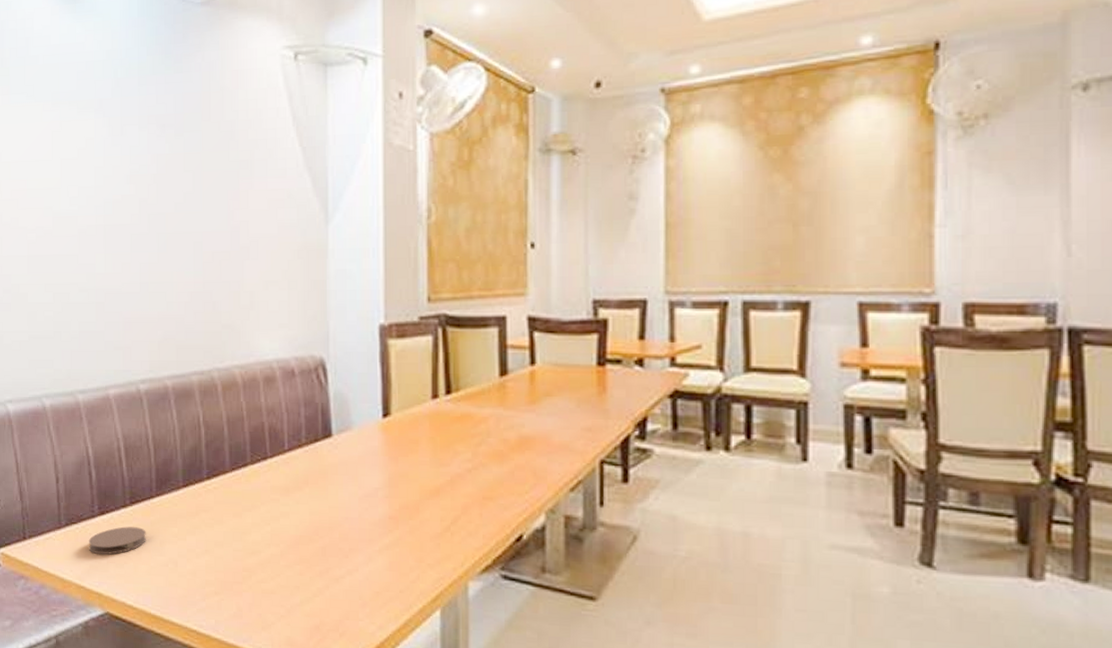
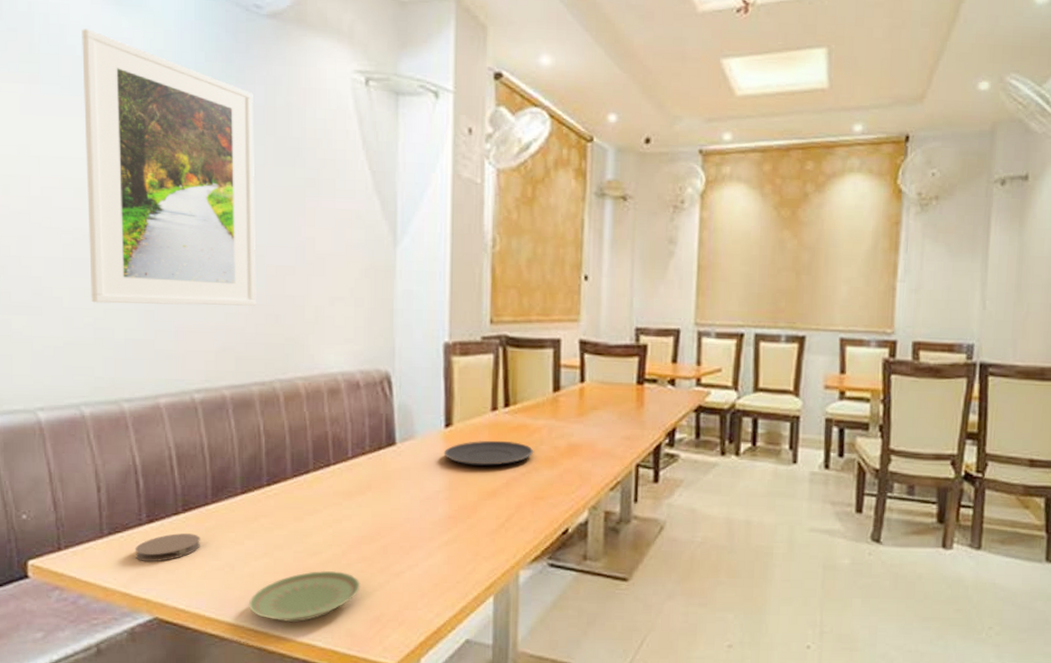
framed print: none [43,39,195,297] -> present [82,29,256,306]
plate: none [192,571,300,626] -> present [249,570,361,623]
plate: none [382,431,481,461] -> present [443,440,534,466]

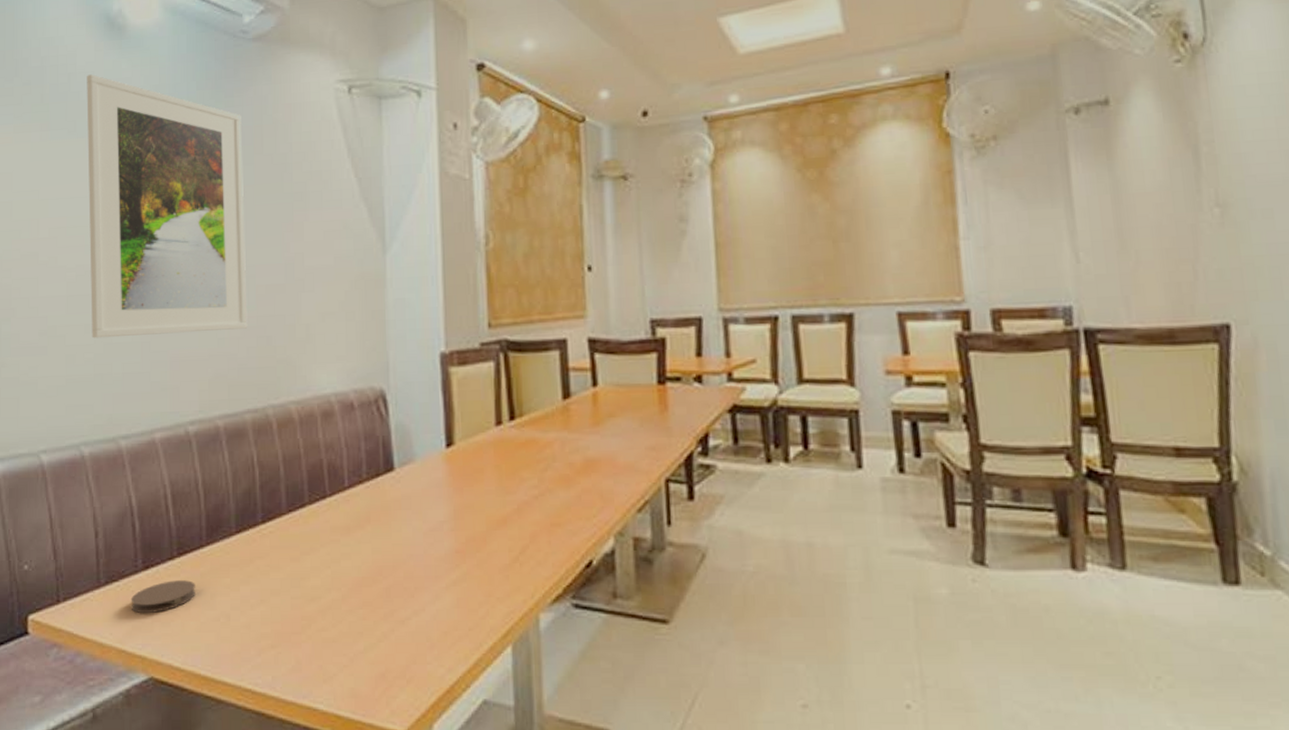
plate: present [249,570,361,623] -> none [246,618,363,682]
plate: present [443,440,534,466] -> none [446,458,546,490]

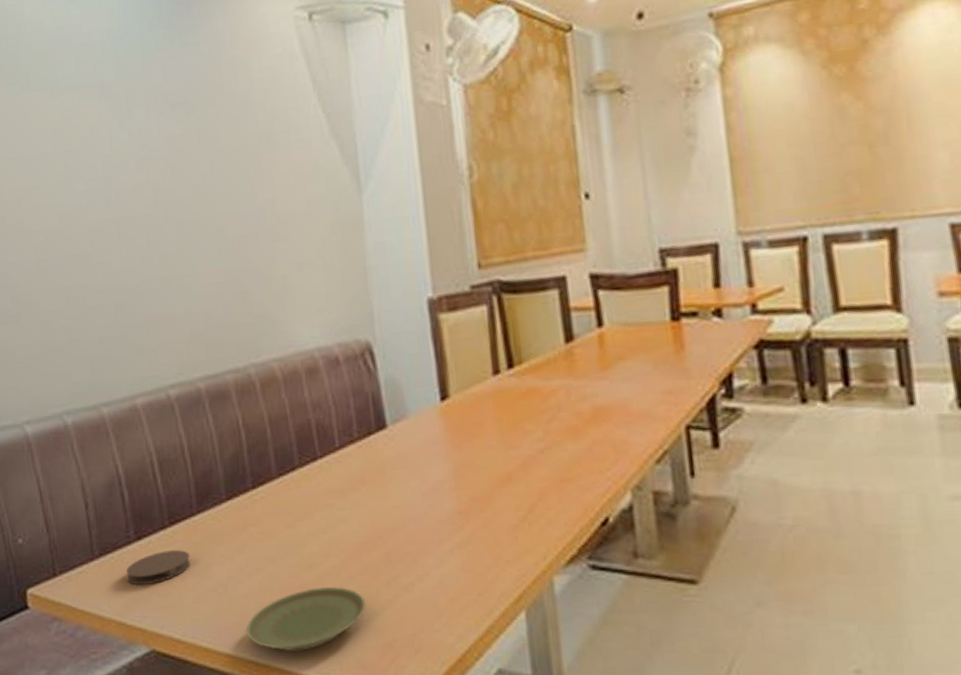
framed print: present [86,74,248,339] -> none [36,23,222,303]
plate: none [246,618,363,682] -> present [246,586,366,652]

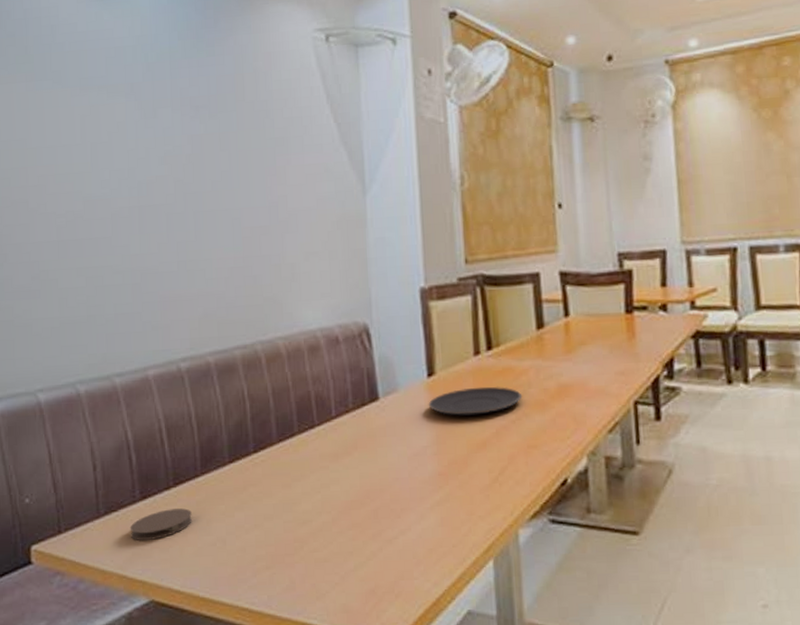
plate: present [246,586,366,652] -> none [242,540,353,600]
plate: none [442,410,552,445] -> present [428,386,523,416]

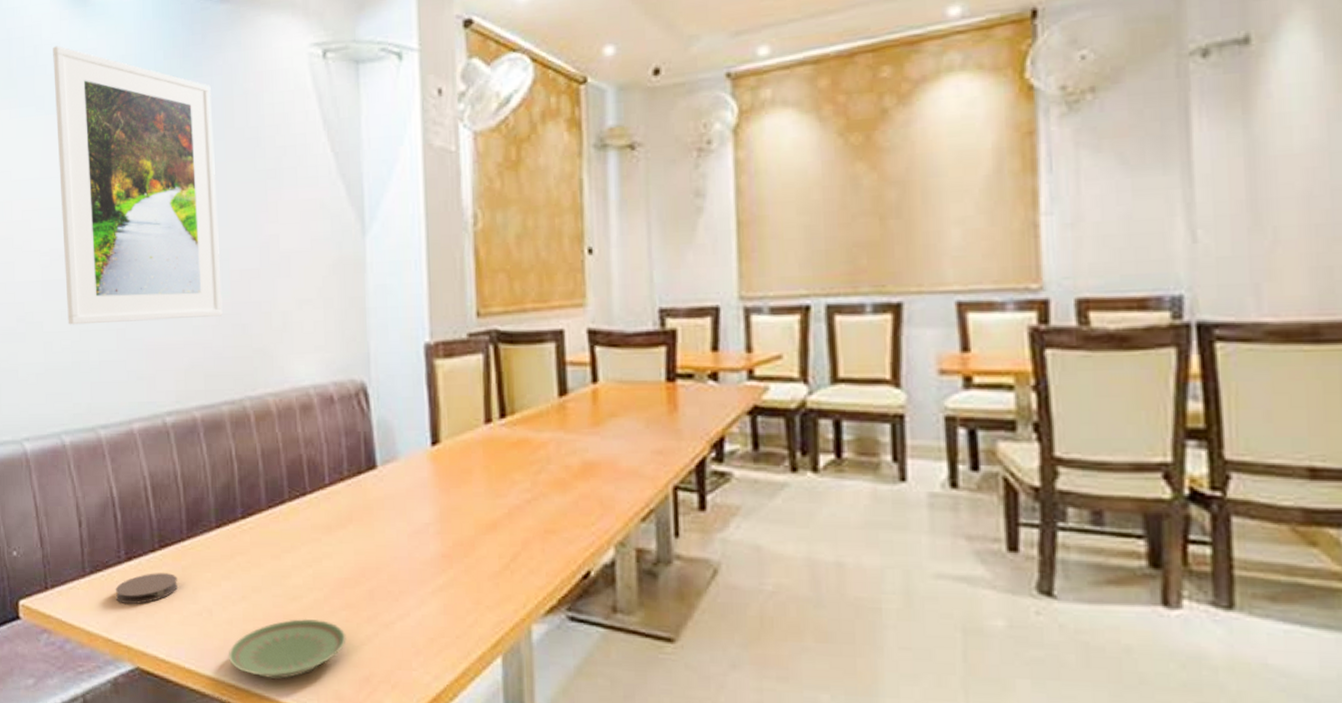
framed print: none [70,26,235,281] -> present [53,46,223,325]
plate: none [242,540,353,600] -> present [229,618,346,680]
plate: present [428,386,523,416] -> none [431,459,540,492]

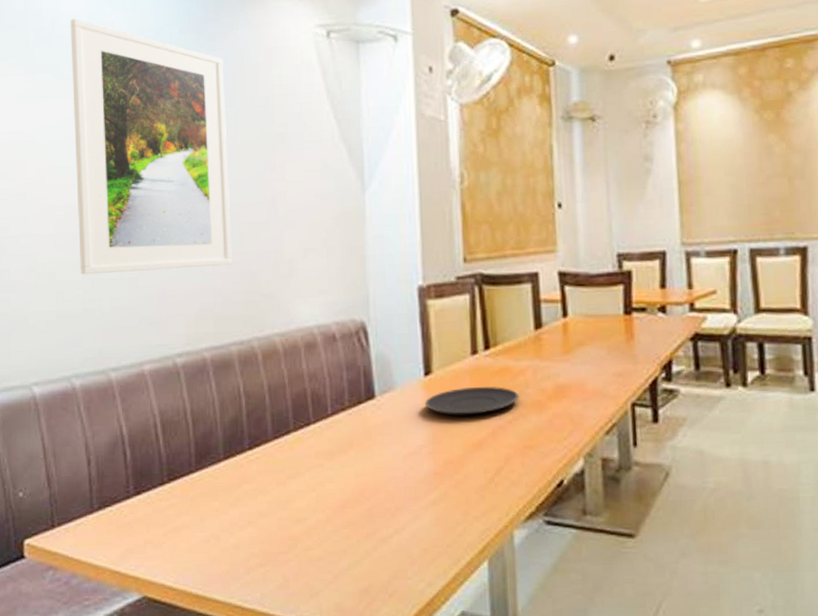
coaster: present [115,573,178,604] -> none [123,504,186,536]
plate: present [229,618,346,680] -> none [235,538,347,598]
plate: none [431,459,540,492] -> present [424,386,520,415]

